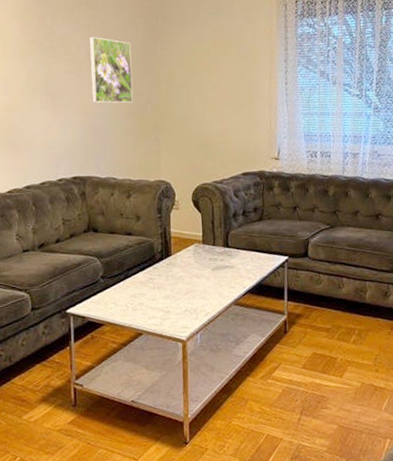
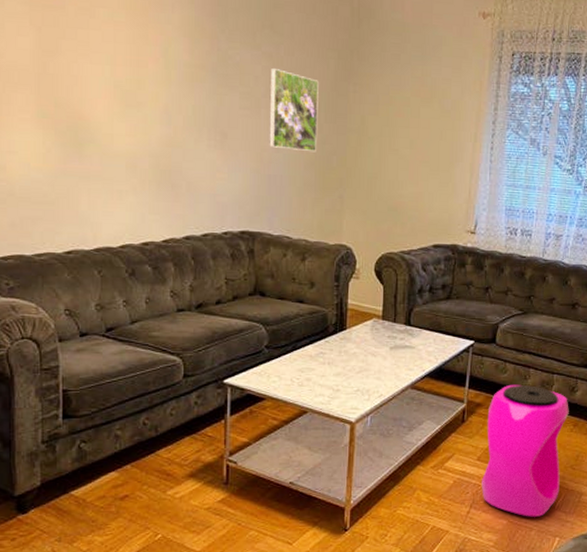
stool: none [307,293,385,420] -> present [481,384,569,517]

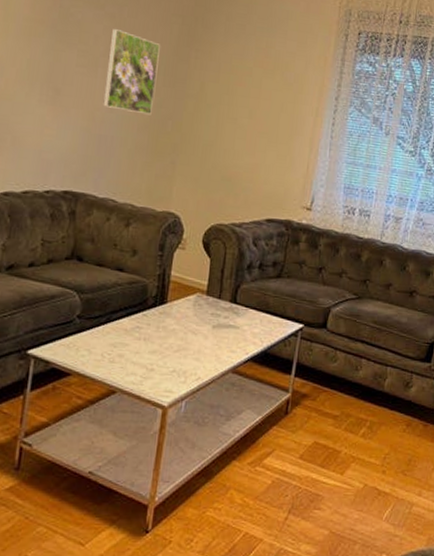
stool: present [481,384,569,517] -> none [302,375,403,528]

